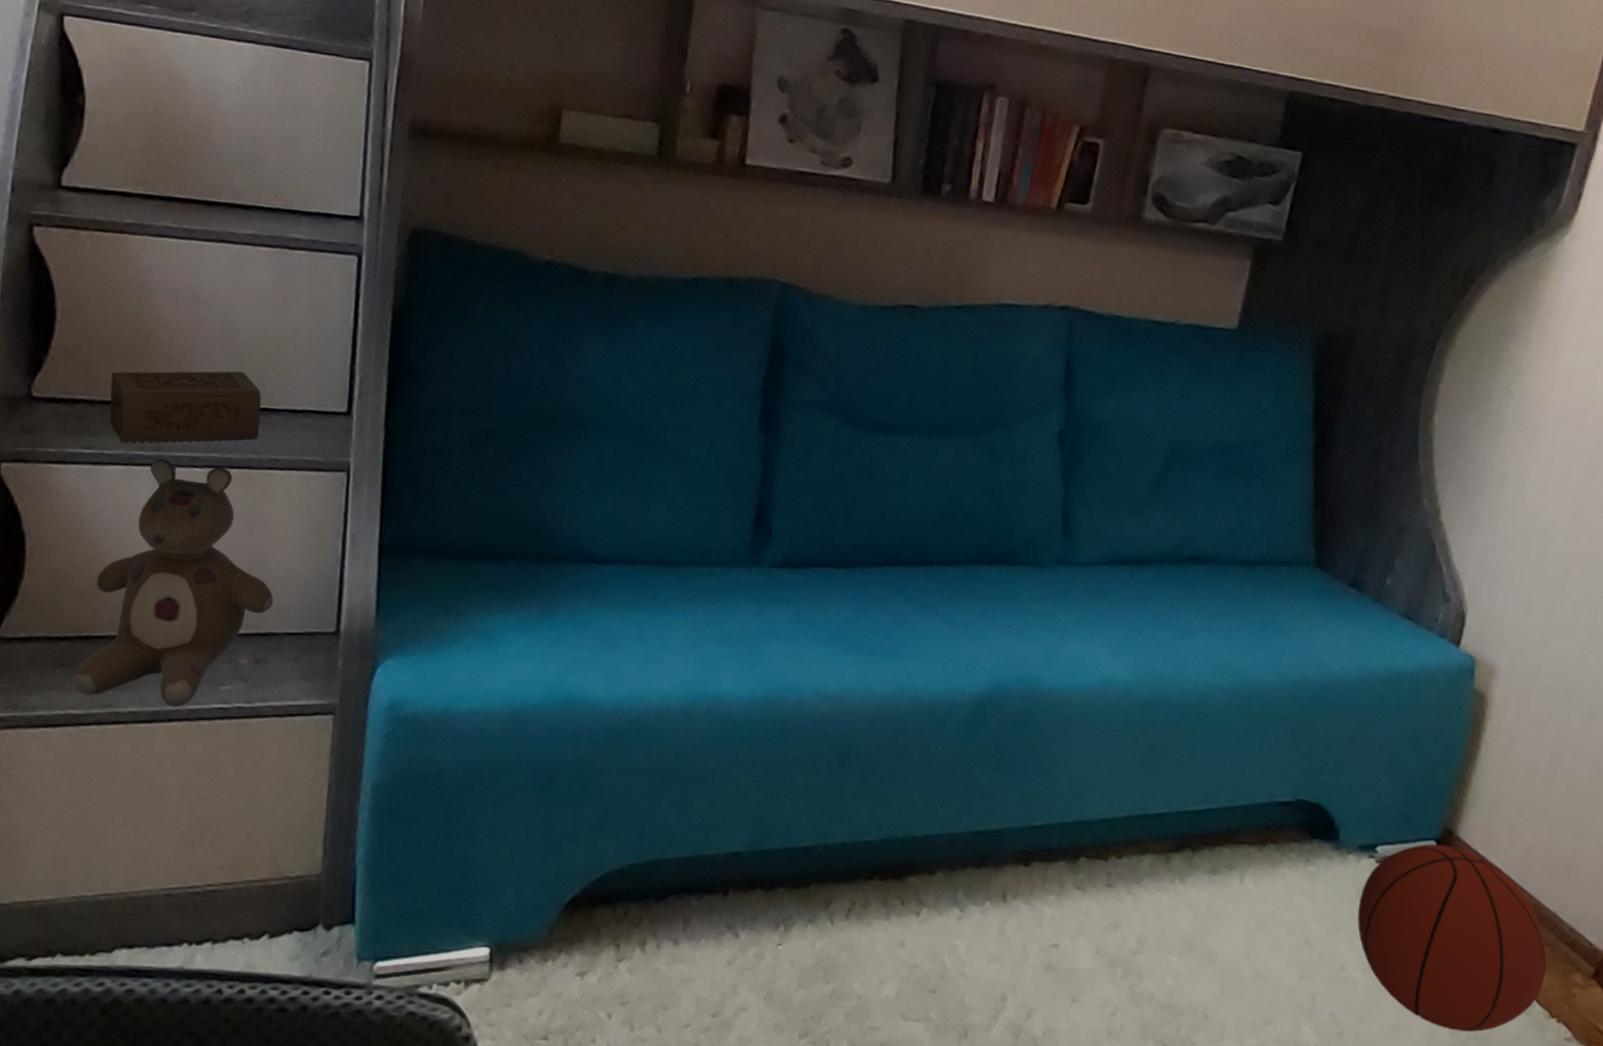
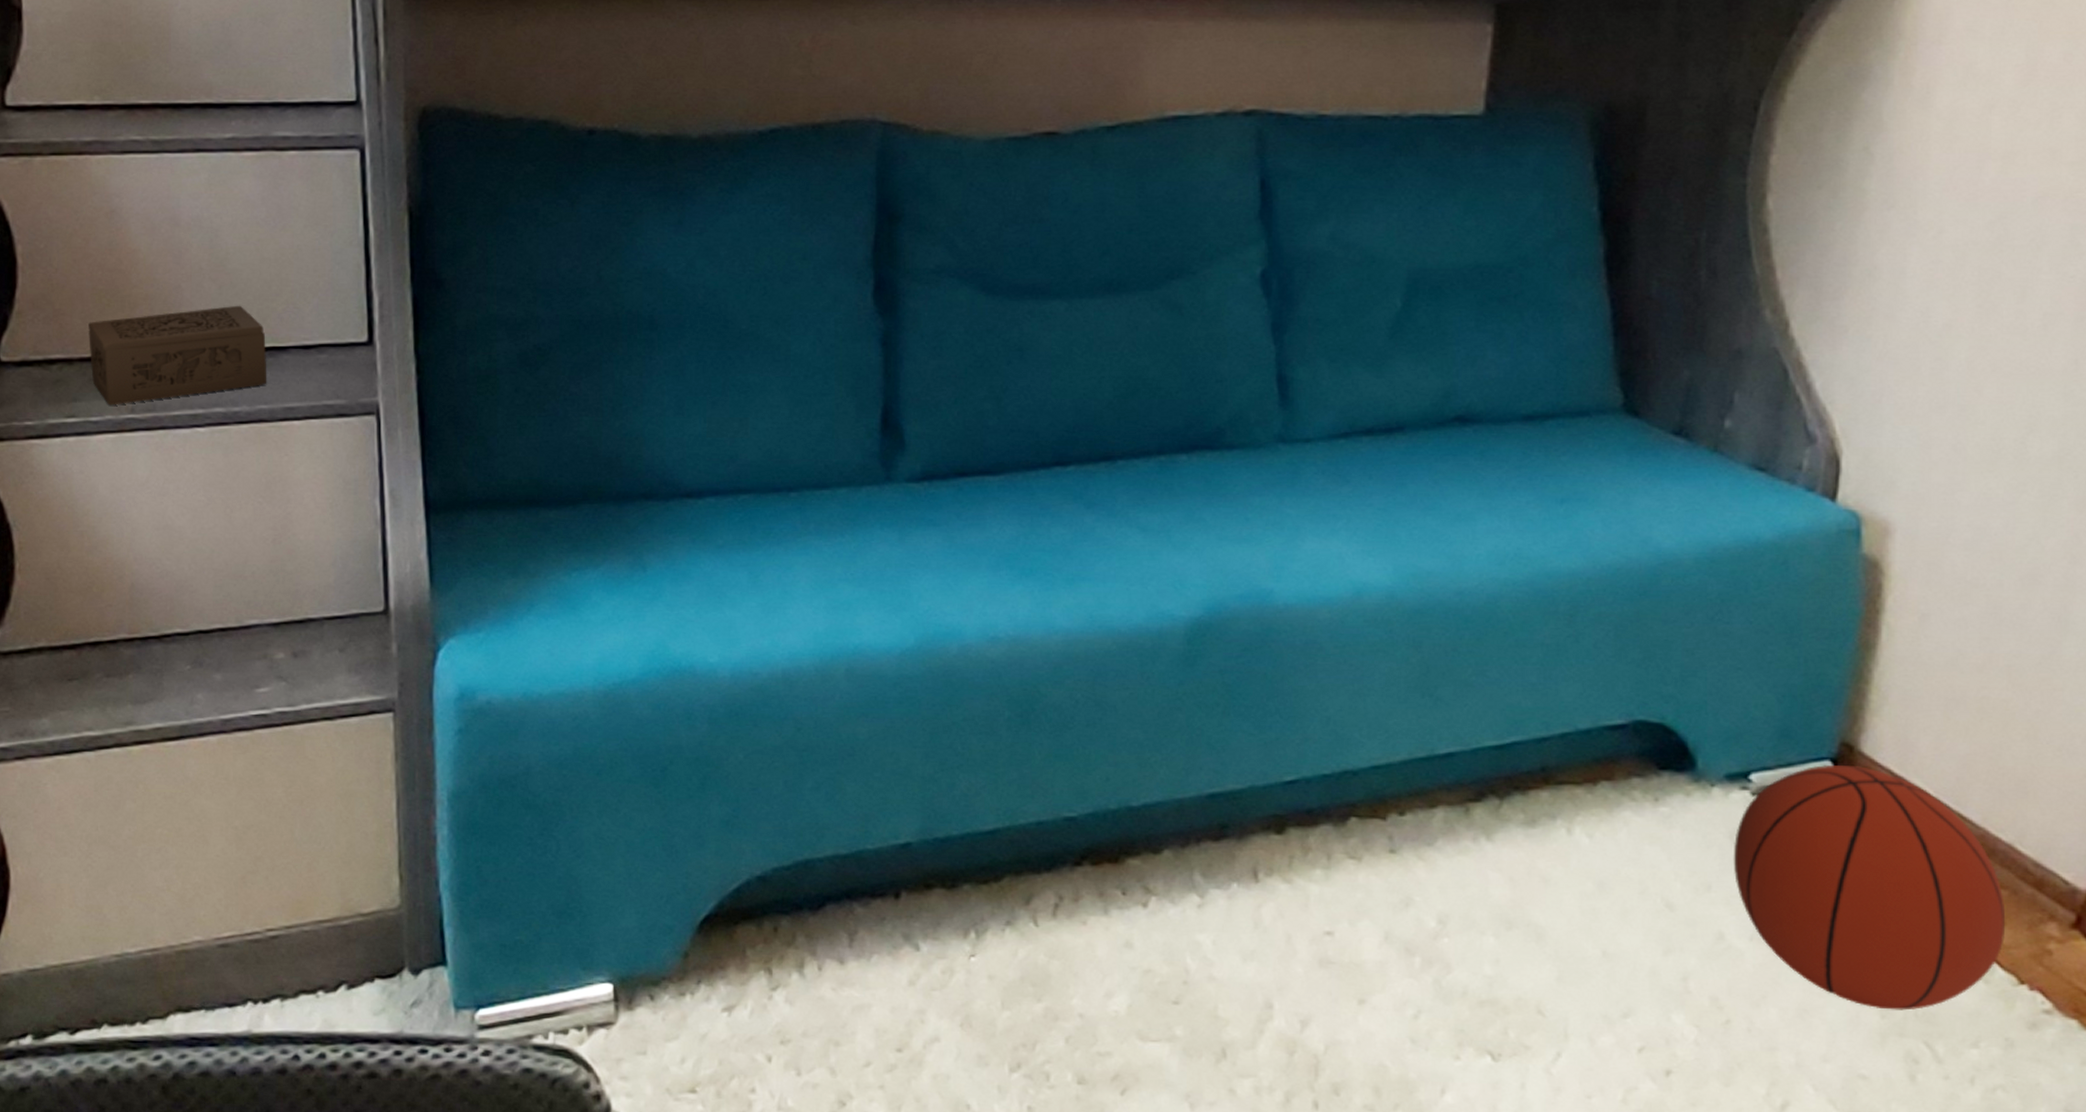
stuffed bear: present [74,459,273,707] -> none [86,421,306,718]

